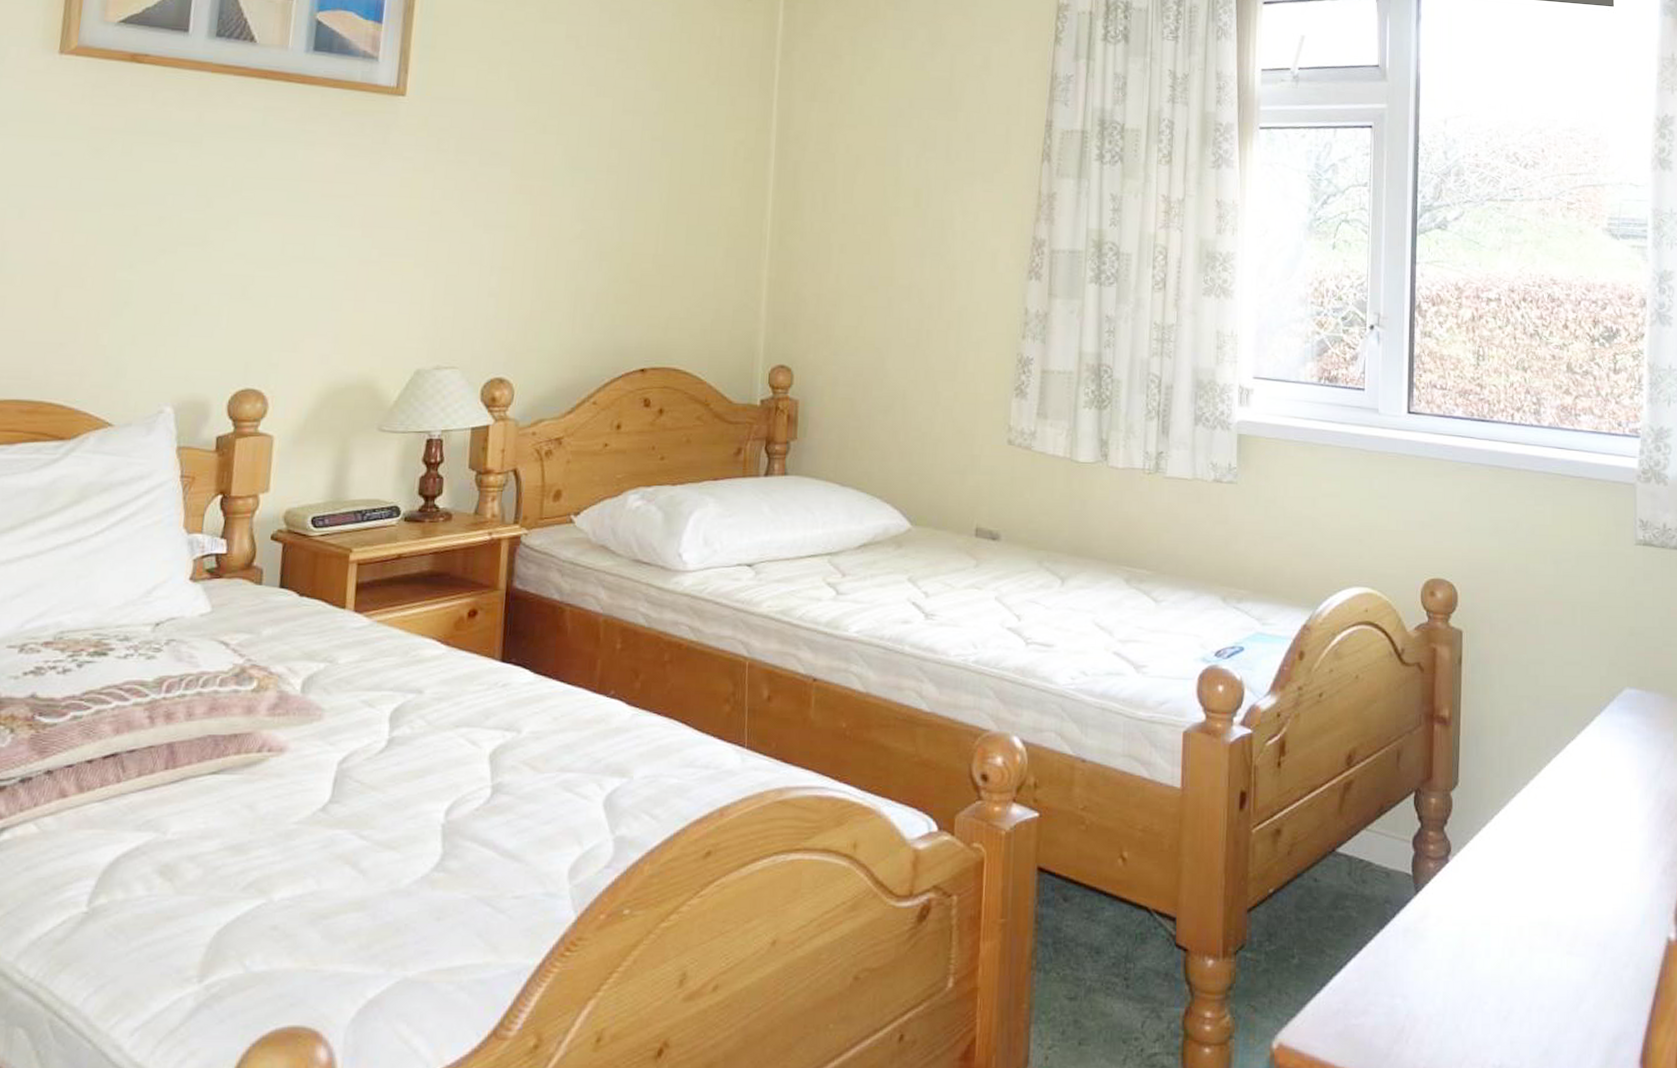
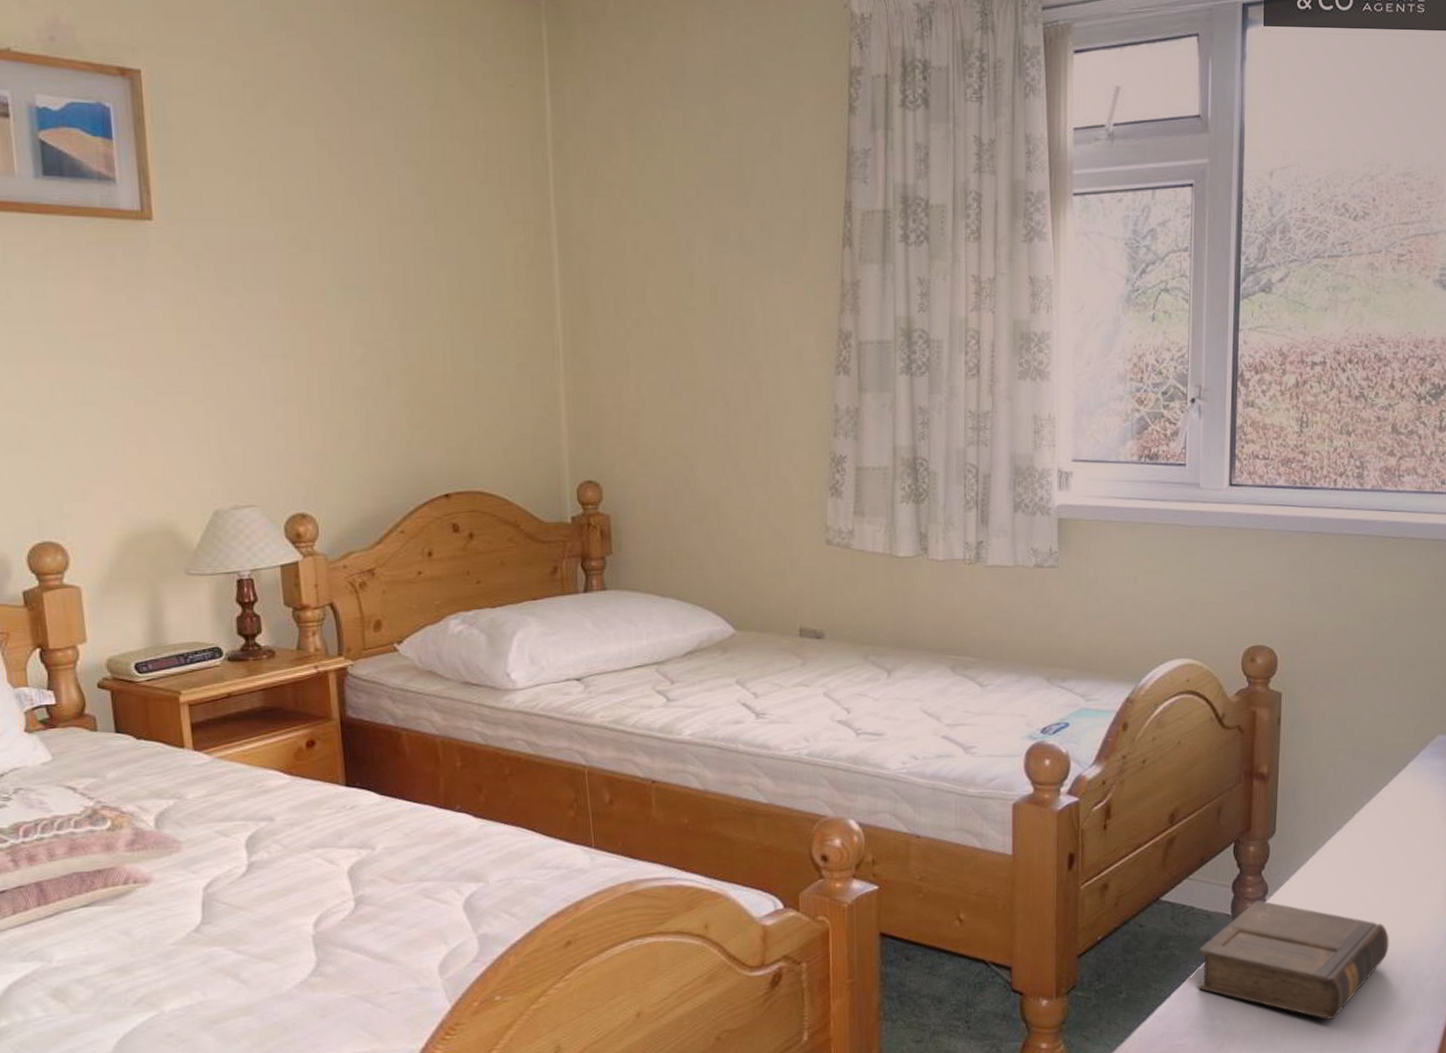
book: none [1377,861,1582,1008] -> present [1199,901,1389,1020]

